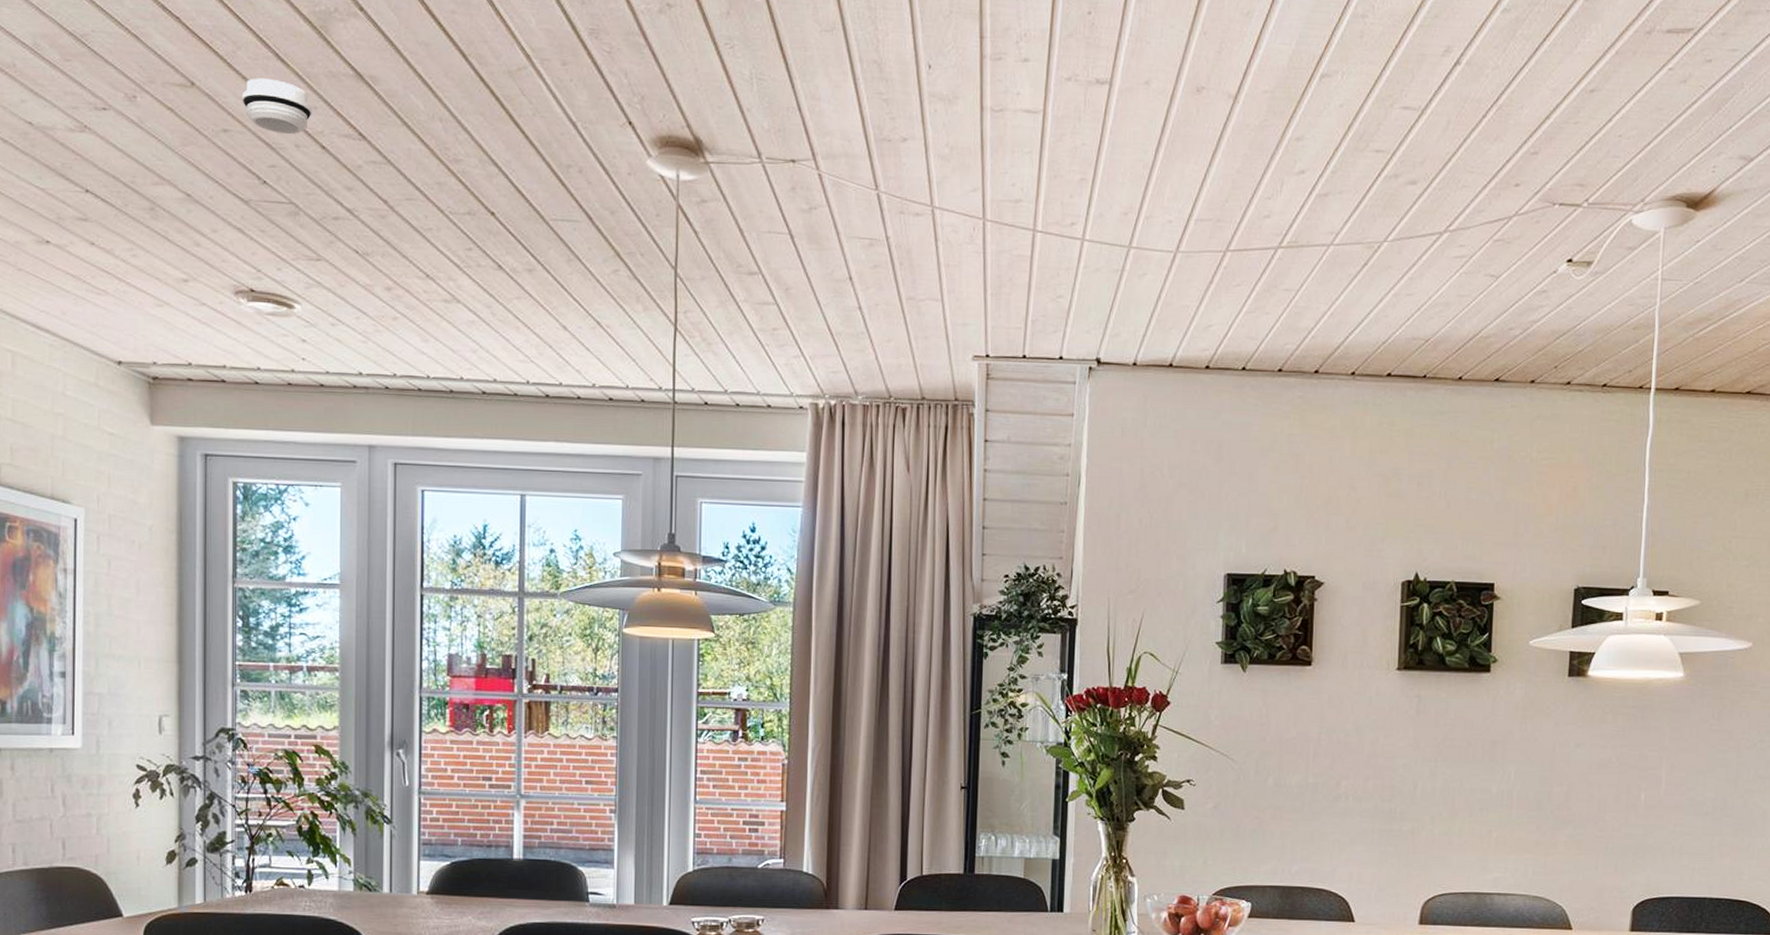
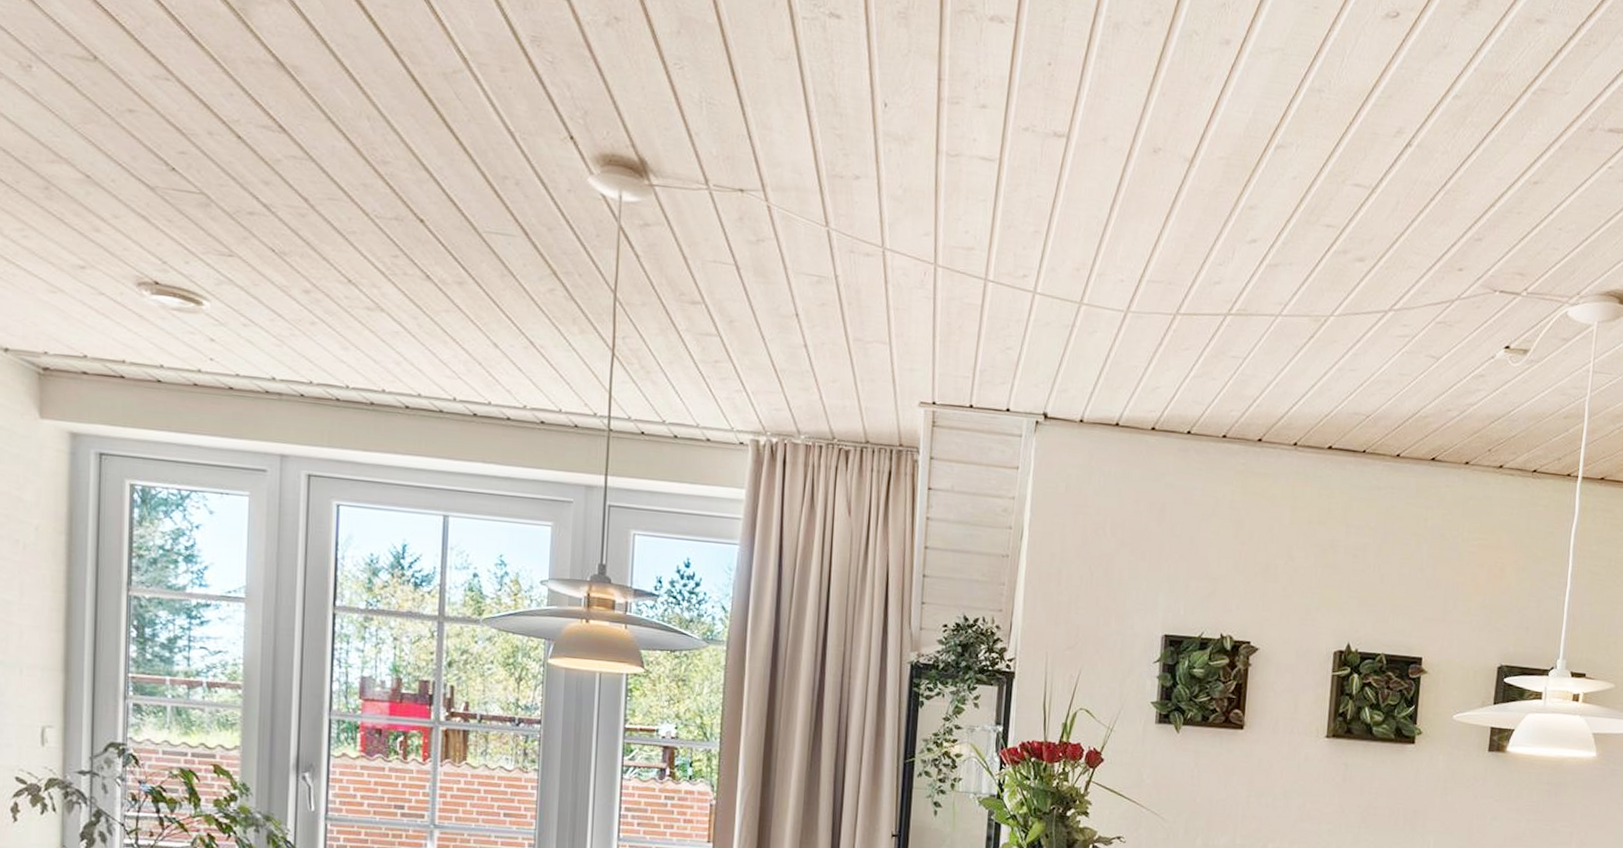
smoke detector: present [241,78,312,135] -> none [150,57,228,121]

